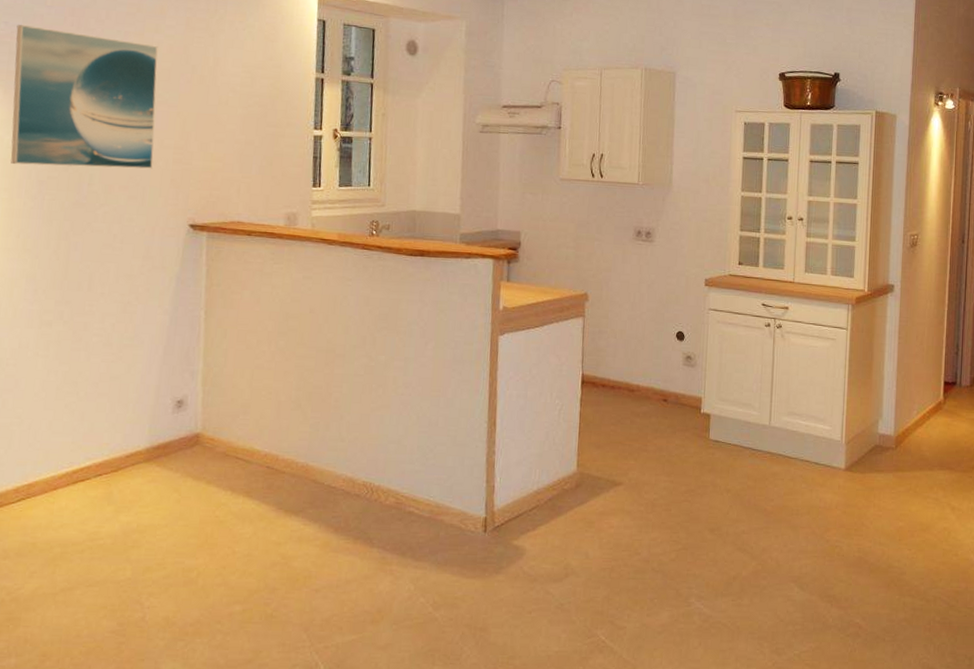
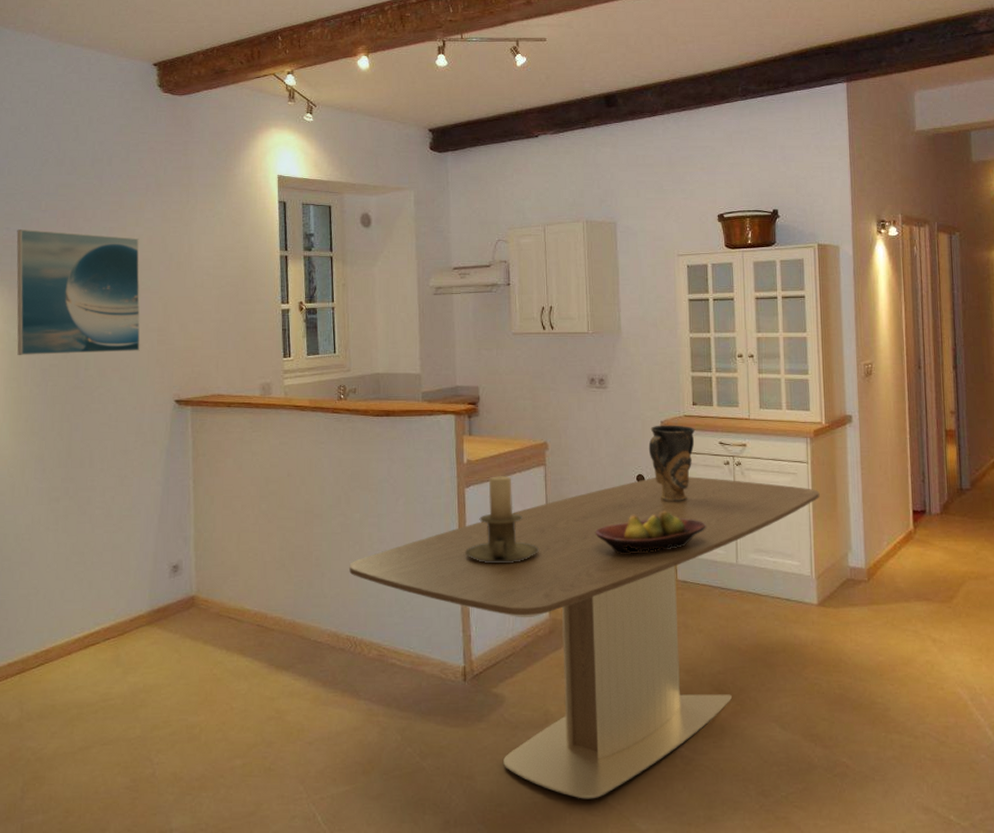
dining table: none [370,334,857,654] -> present [349,476,820,799]
candle holder: none [493,324,571,415] -> present [464,475,539,564]
fruit bowl: none [630,369,742,412] -> present [595,510,706,554]
vase: none [690,282,740,362] -> present [648,425,696,502]

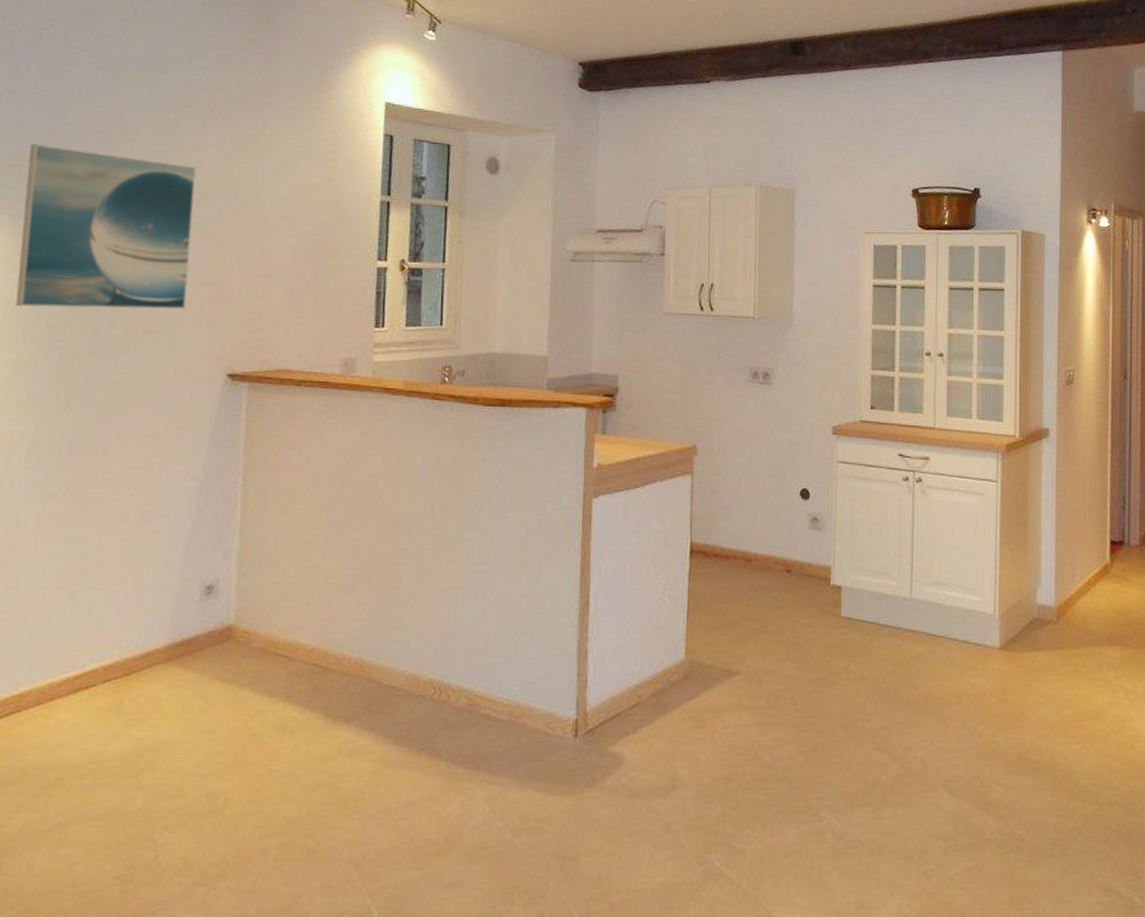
dining table: present [349,476,820,799] -> none [439,492,1009,884]
candle holder: present [464,475,539,564] -> none [586,483,678,592]
fruit bowl: present [595,510,706,554] -> none [747,532,878,584]
vase: present [648,425,696,502] -> none [816,430,872,523]

